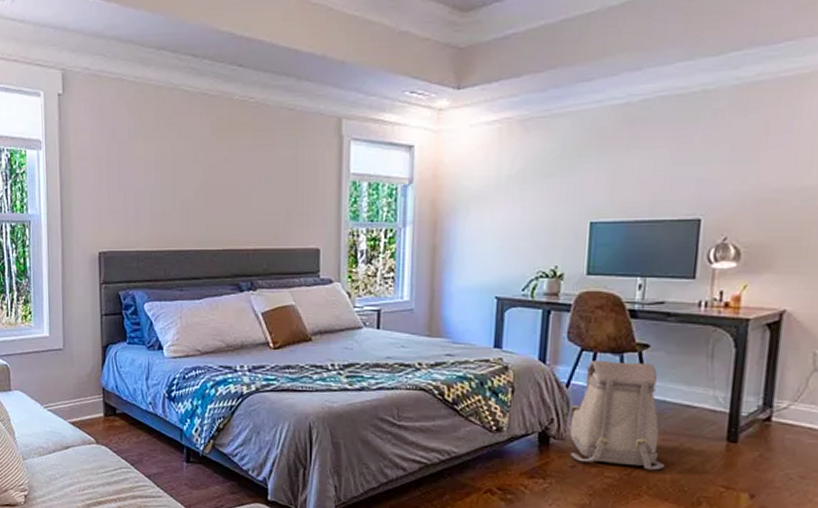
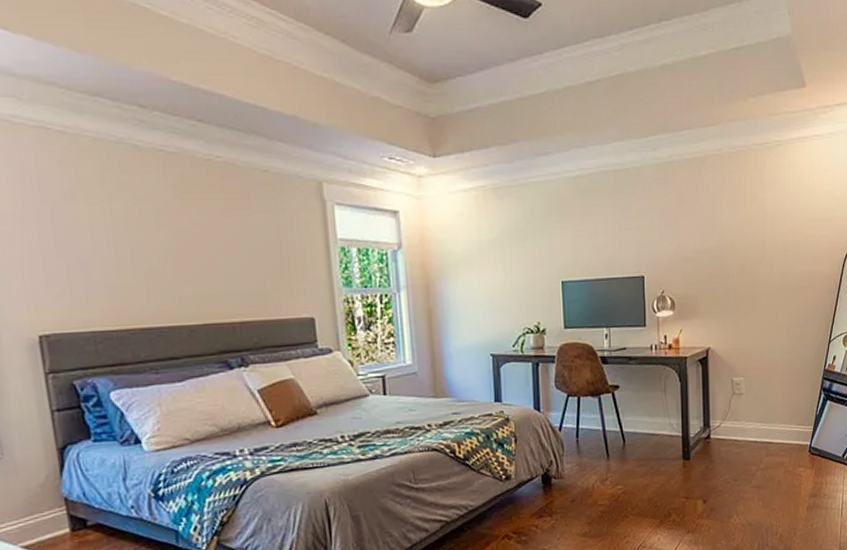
backpack: present [569,361,665,471] -> none [564,401,642,496]

